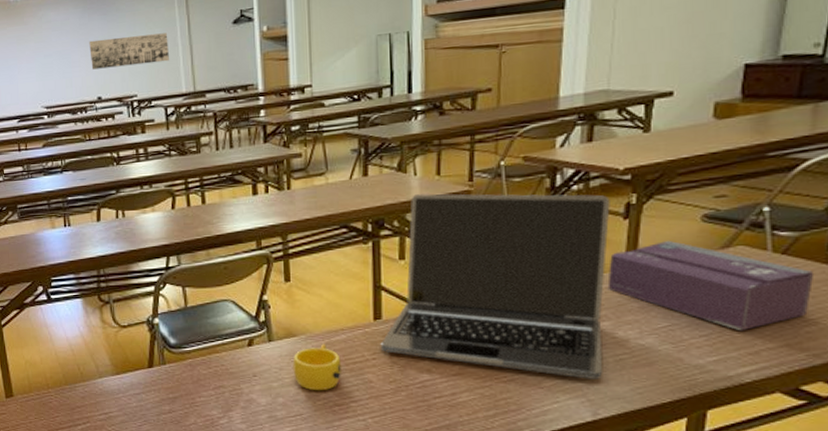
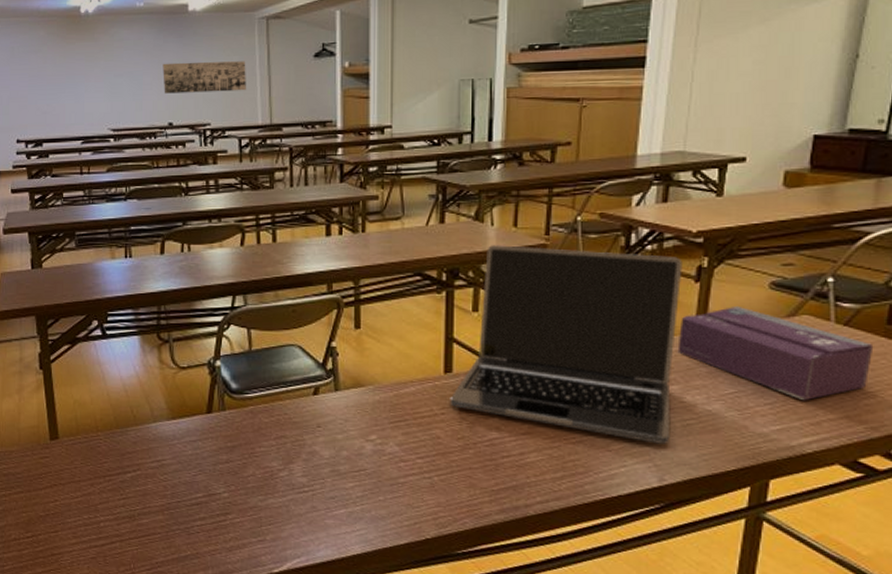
cup: present [292,344,342,391] -> none [359,395,410,446]

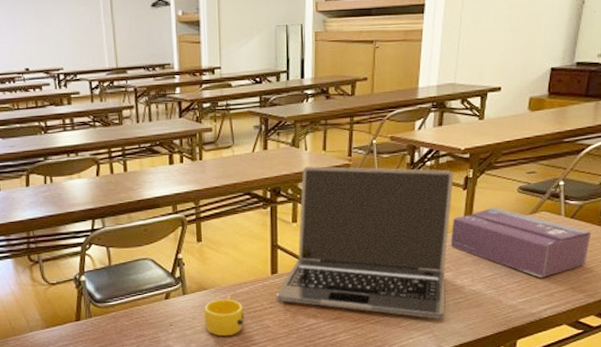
wall art: present [163,61,246,94] -> none [16,11,93,42]
cup: none [359,395,410,446] -> present [203,295,245,337]

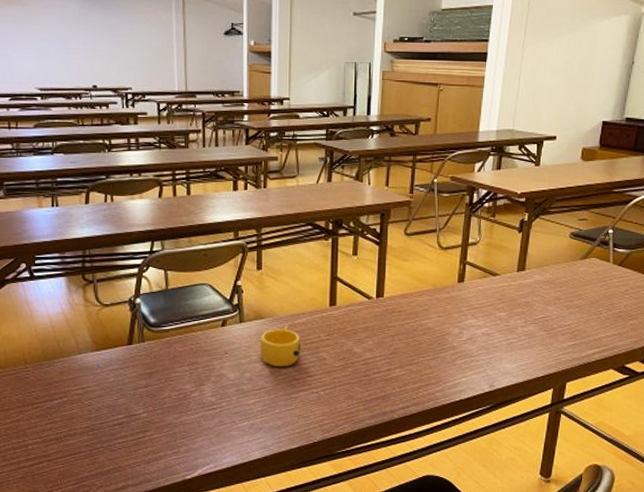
laptop: present [276,166,454,319] -> none [334,201,510,358]
tissue box: present [450,207,591,278] -> none [505,250,638,323]

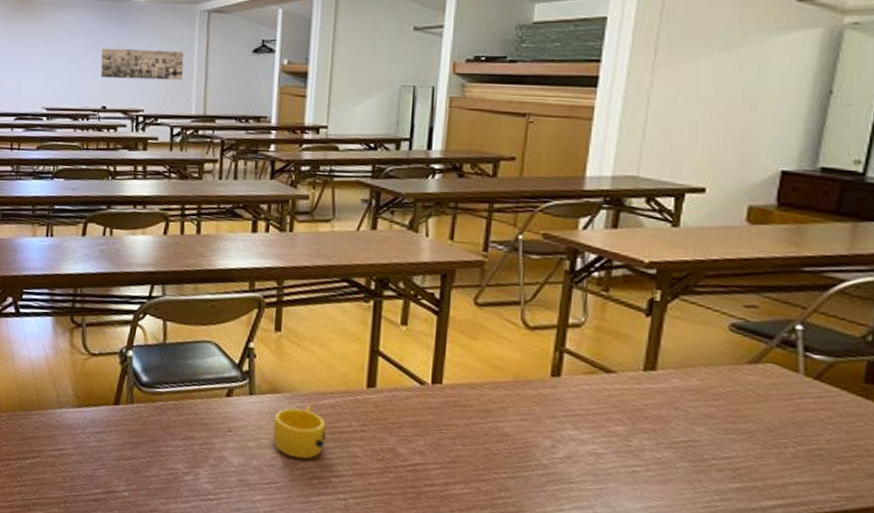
wall art: none [87,30,164,61] -> present [100,48,184,81]

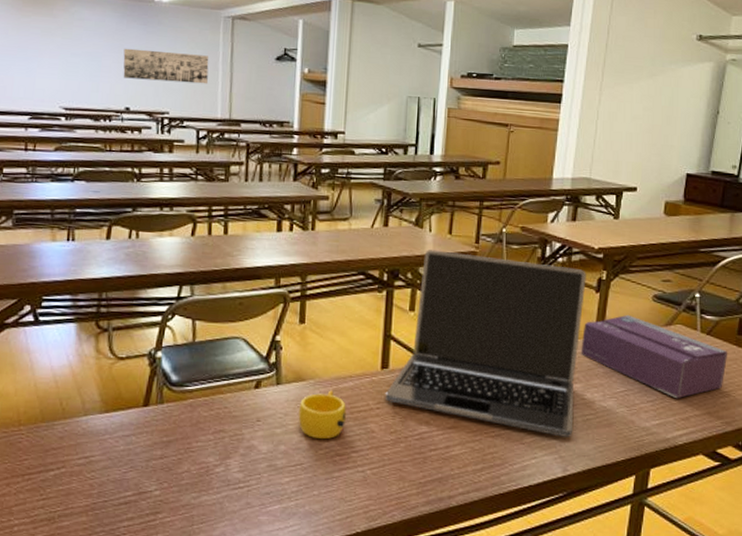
laptop: none [371,257,632,491] -> present [385,250,586,437]
tissue box: none [624,345,849,459] -> present [581,314,728,399]

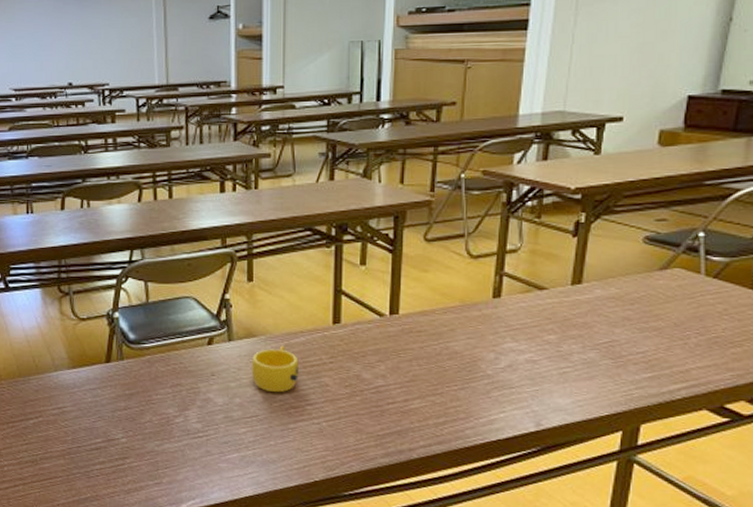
wall art: present [123,48,209,84] -> none [62,23,143,55]
laptop: present [385,250,586,437] -> none [338,201,561,391]
tissue box: present [581,314,728,399] -> none [555,259,741,350]

